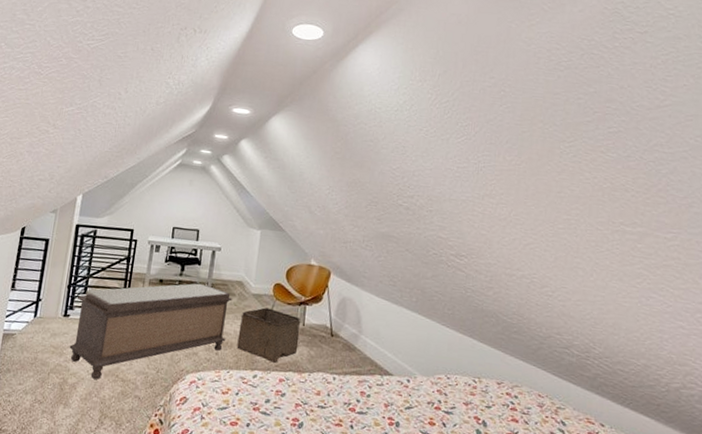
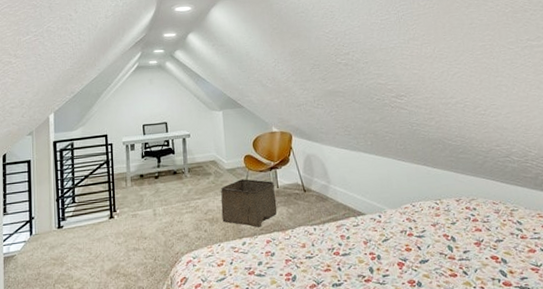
bench: present [69,283,233,380] -> none [67,170,211,280]

